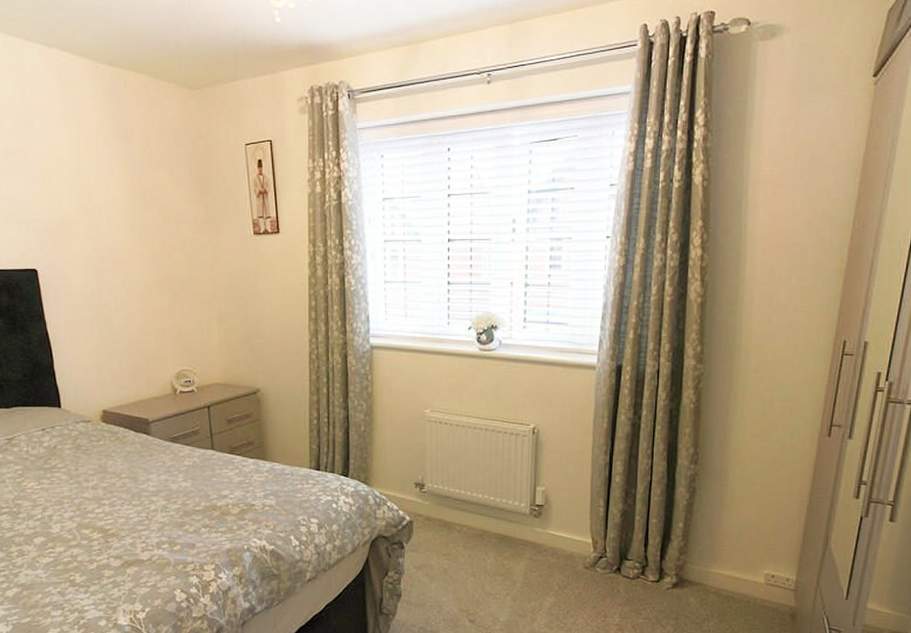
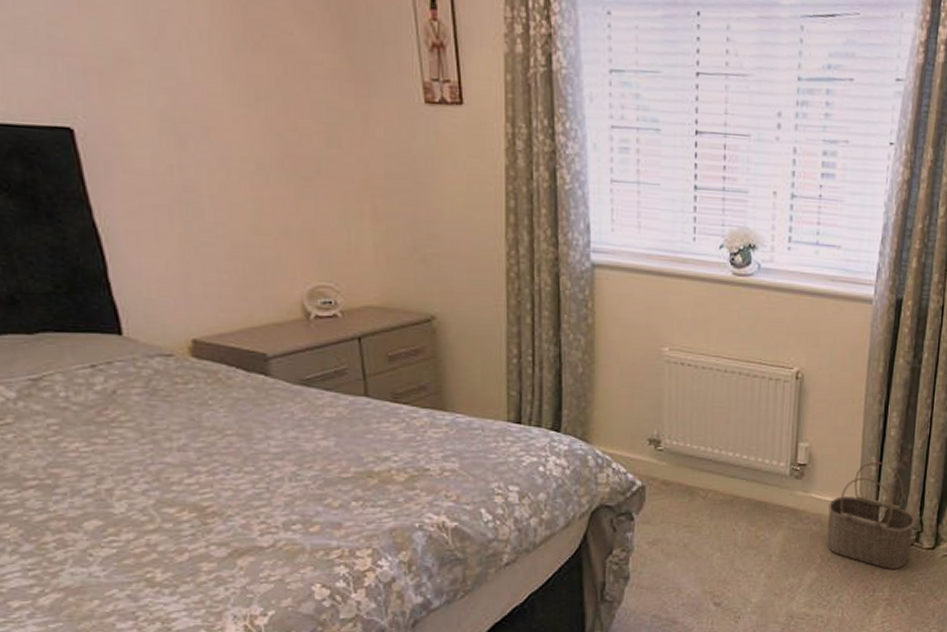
wicker basket: none [563,504,641,598] -> present [827,462,915,569]

